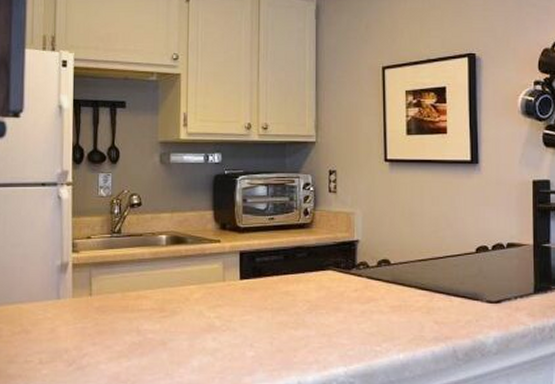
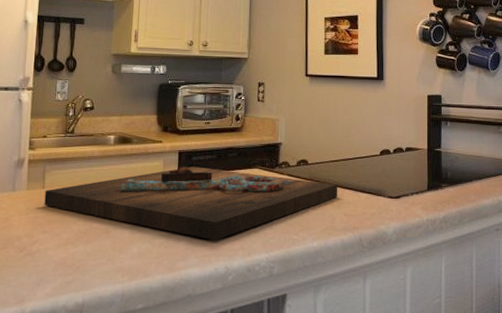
cutting board: none [92,267,427,353] -> present [44,165,338,241]

